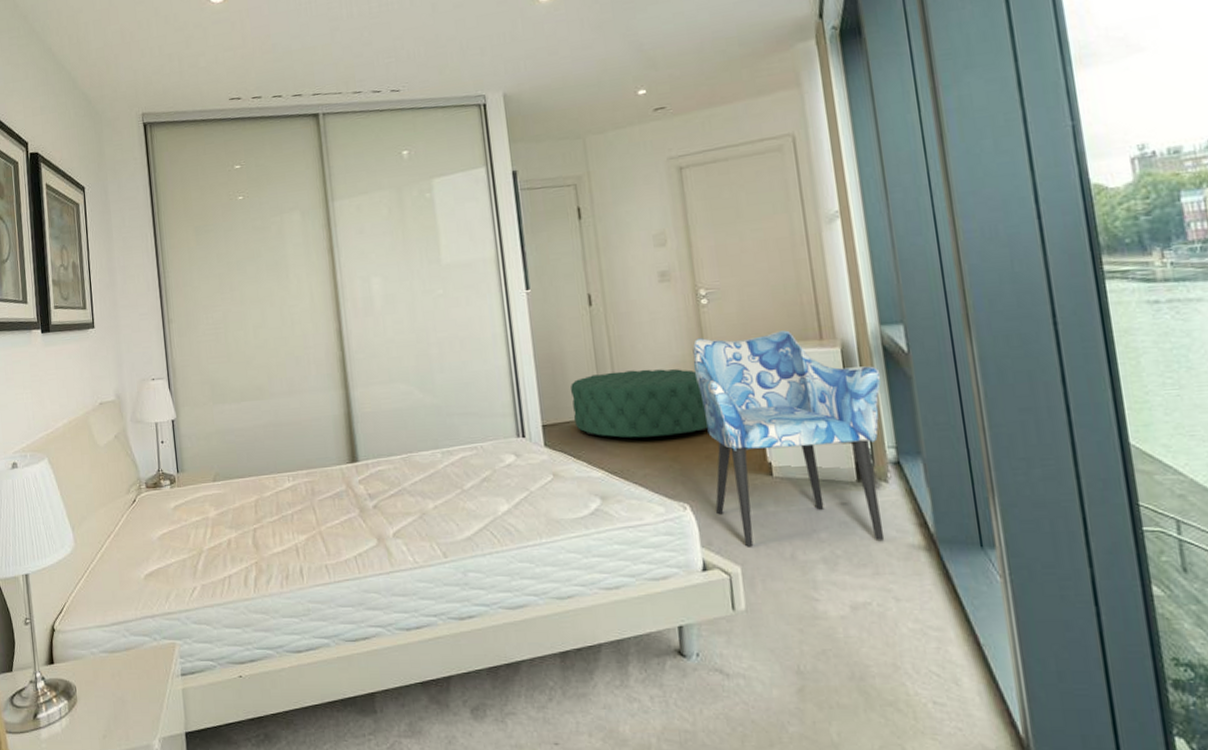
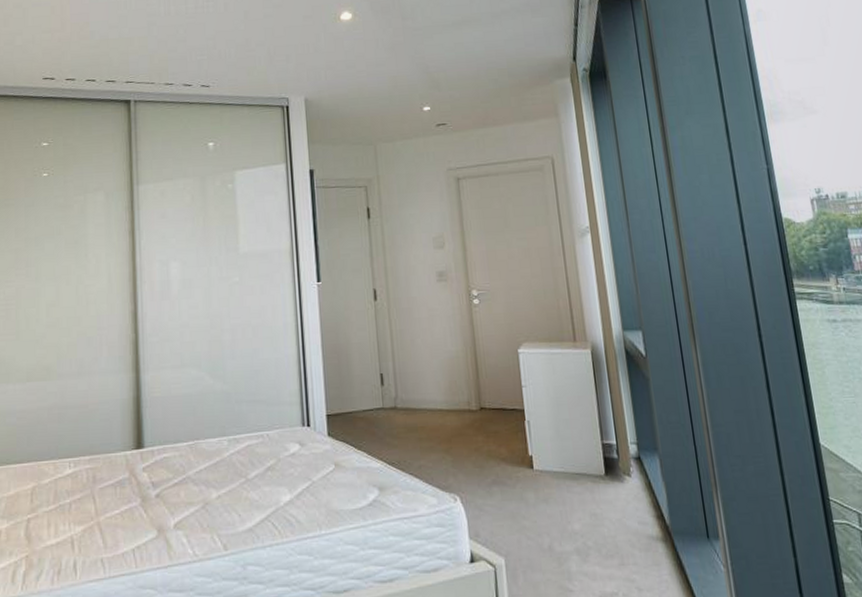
ottoman: present [571,369,709,438] -> none [355,363,478,430]
armchair: present [692,330,885,547] -> none [465,332,629,539]

